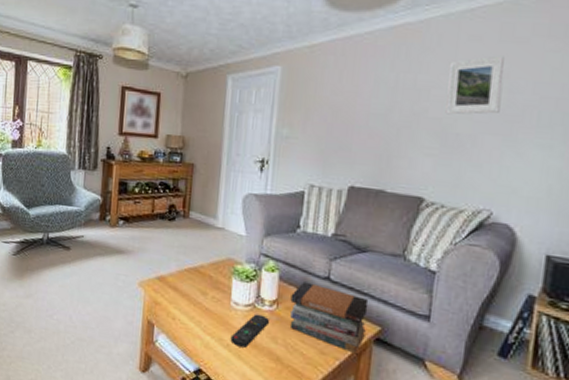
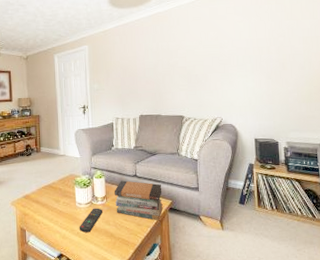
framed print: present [445,55,504,115] -> none [185,27,217,64]

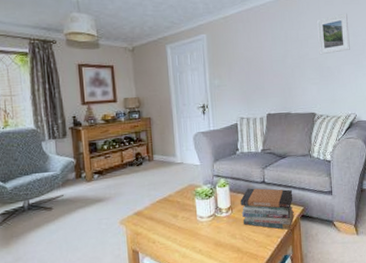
remote control: present [79,208,103,233] -> none [201,220,229,249]
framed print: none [185,27,217,64] -> present [316,13,350,55]

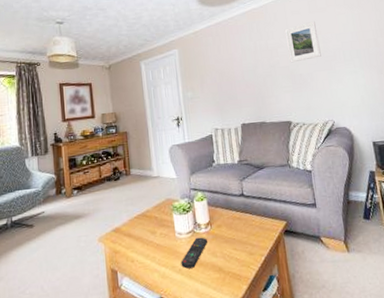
remote control: none [201,220,229,249] -> present [181,237,208,269]
book stack: present [240,188,294,231] -> none [219,201,278,248]

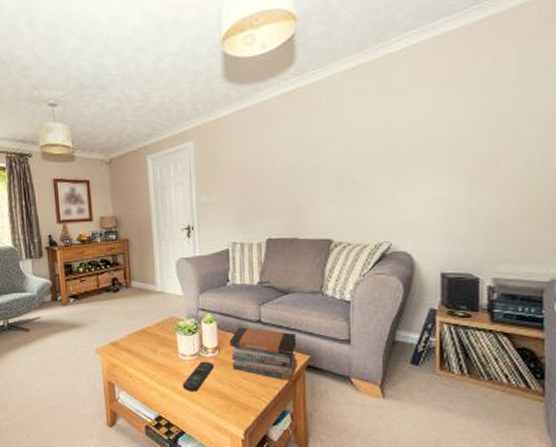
book stack: none [219,201,278,248] -> present [229,327,298,382]
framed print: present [284,21,321,63] -> none [339,106,387,164]

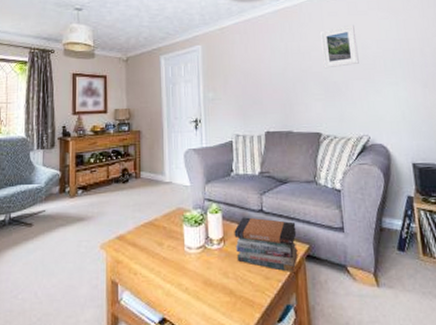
remote control: present [182,361,215,392] -> none [188,254,220,288]
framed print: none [339,106,387,164] -> present [319,24,359,69]

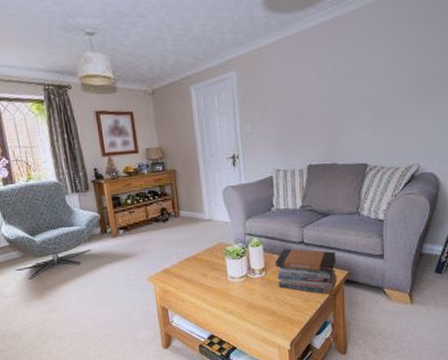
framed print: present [319,24,359,69] -> none [373,35,417,92]

